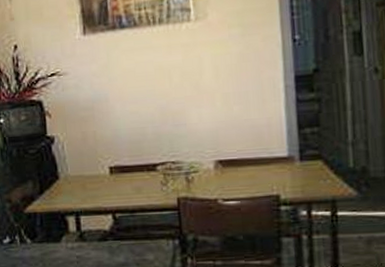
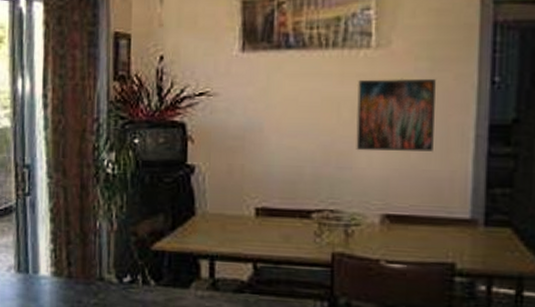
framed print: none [183,42,252,109] -> present [356,78,436,152]

